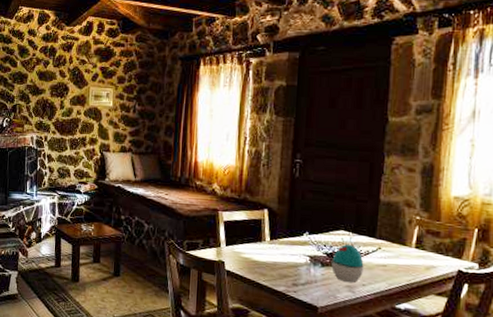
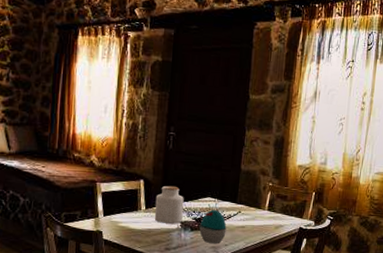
jar: none [280,216,313,258] -> present [154,185,184,224]

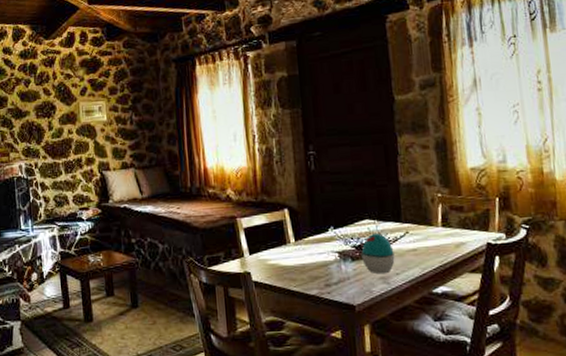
jar: present [154,185,184,224] -> none [304,211,340,256]

